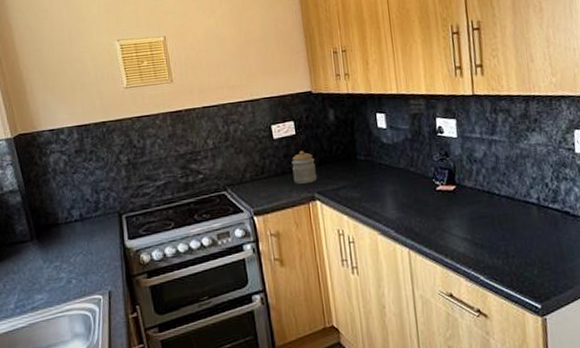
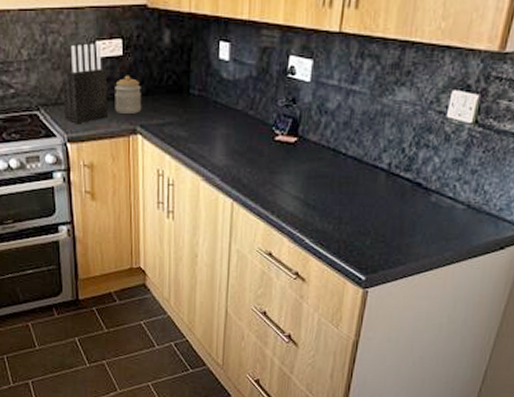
knife block: none [244,126,288,198] -> present [62,43,108,124]

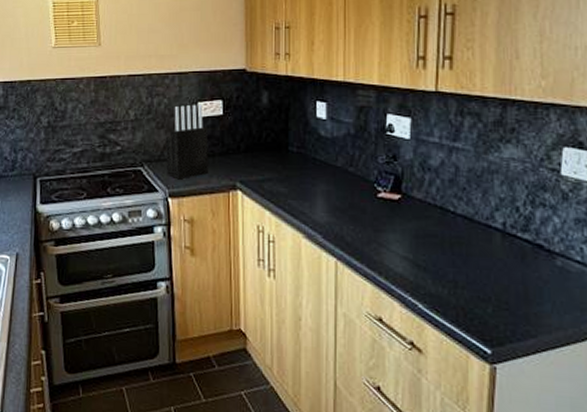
jar: present [115,75,142,114] -> none [215,133,242,170]

